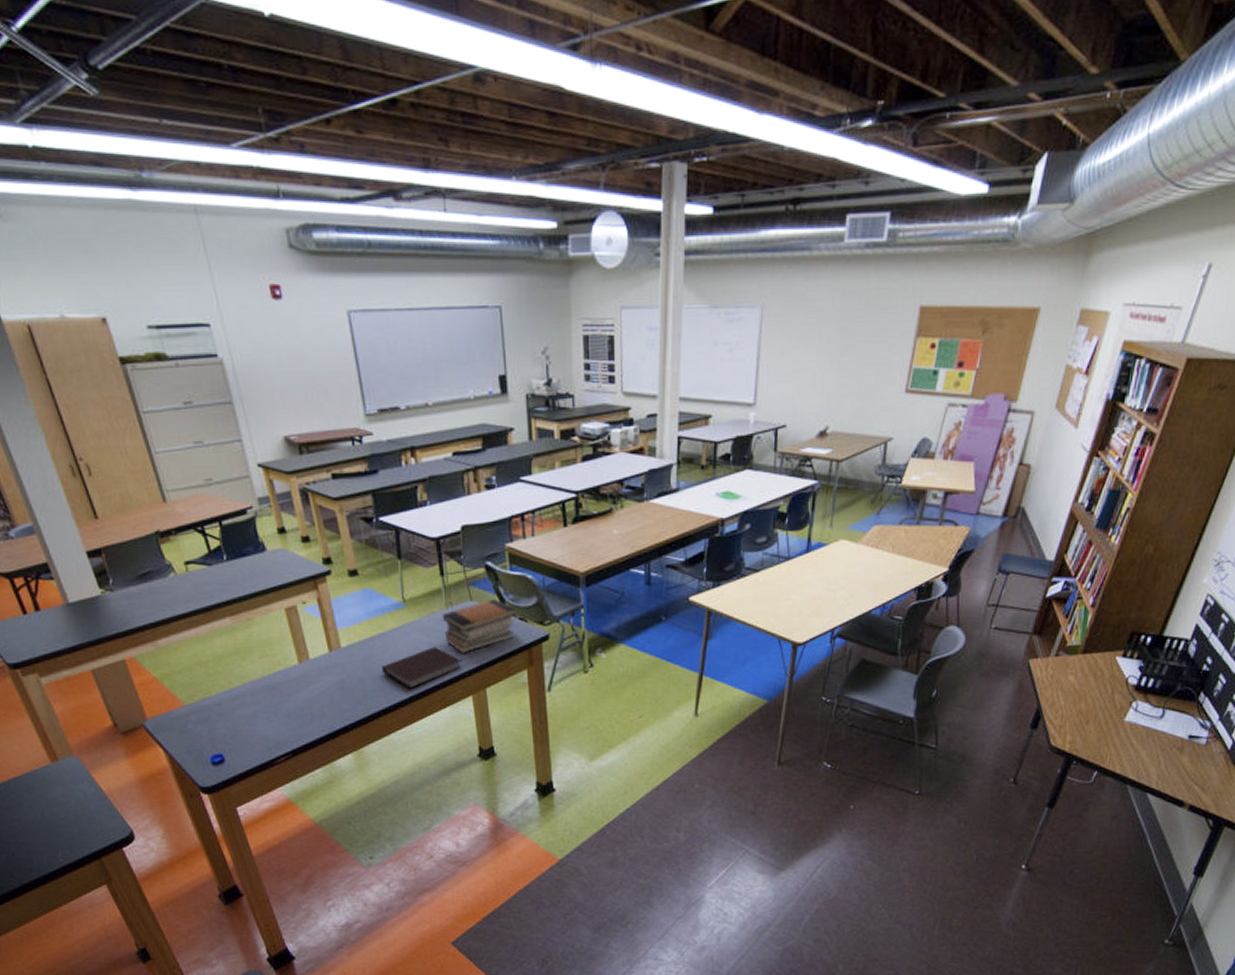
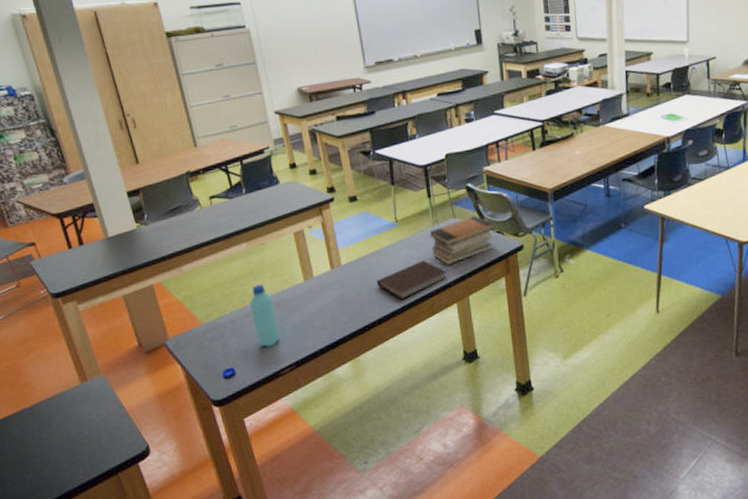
water bottle: none [238,665,274,733] -> present [250,285,280,347]

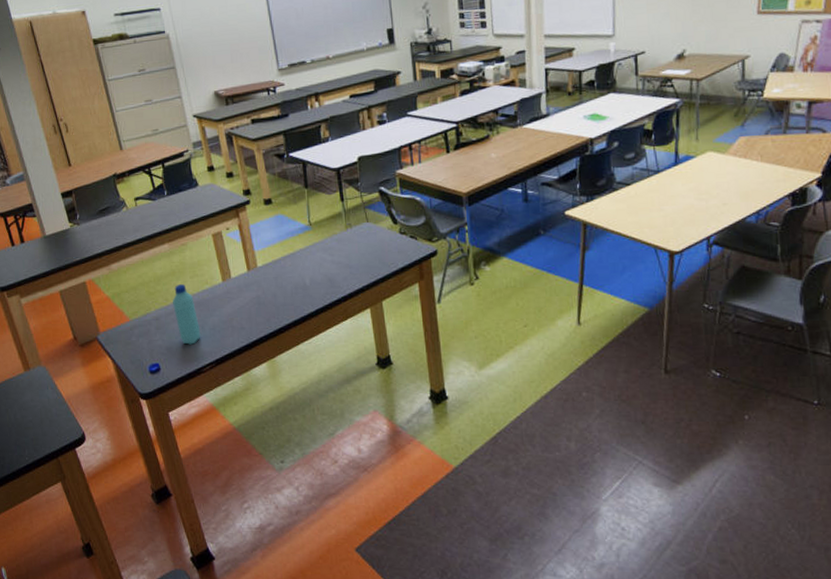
notebook: present [376,260,446,301] -> none [291,264,360,304]
book stack: present [429,215,495,265] -> none [342,219,408,270]

